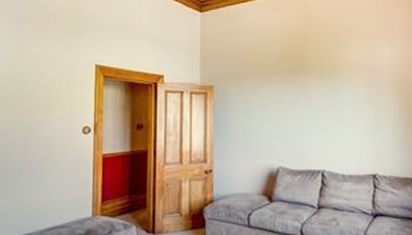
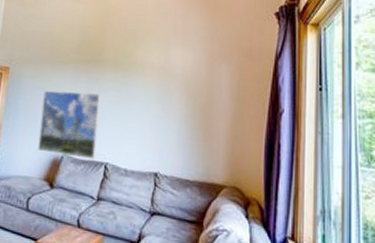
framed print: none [250,101,312,169] -> present [37,90,100,160]

